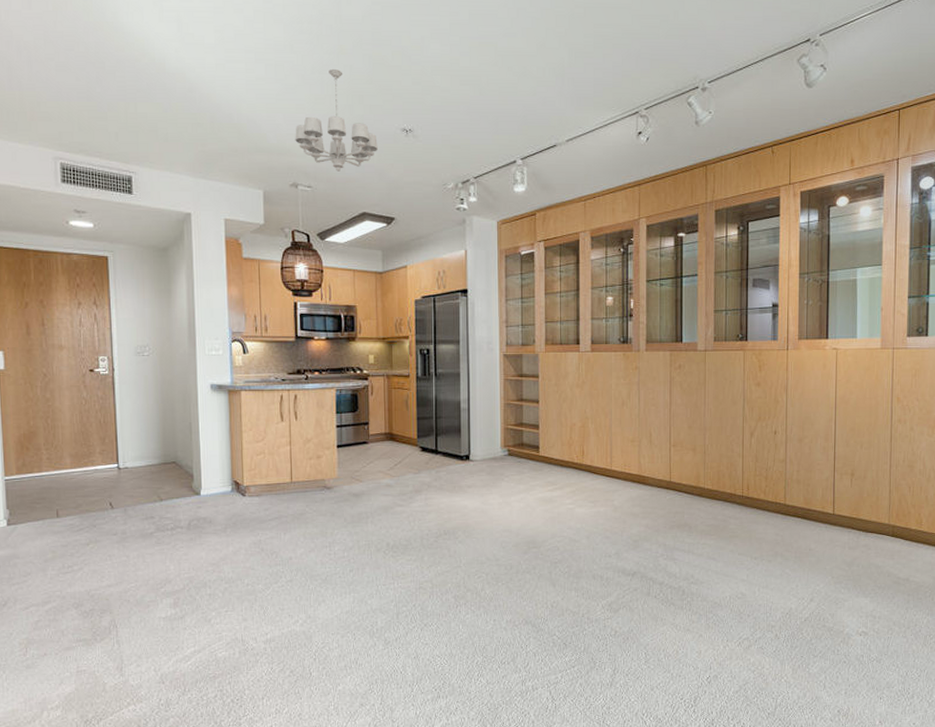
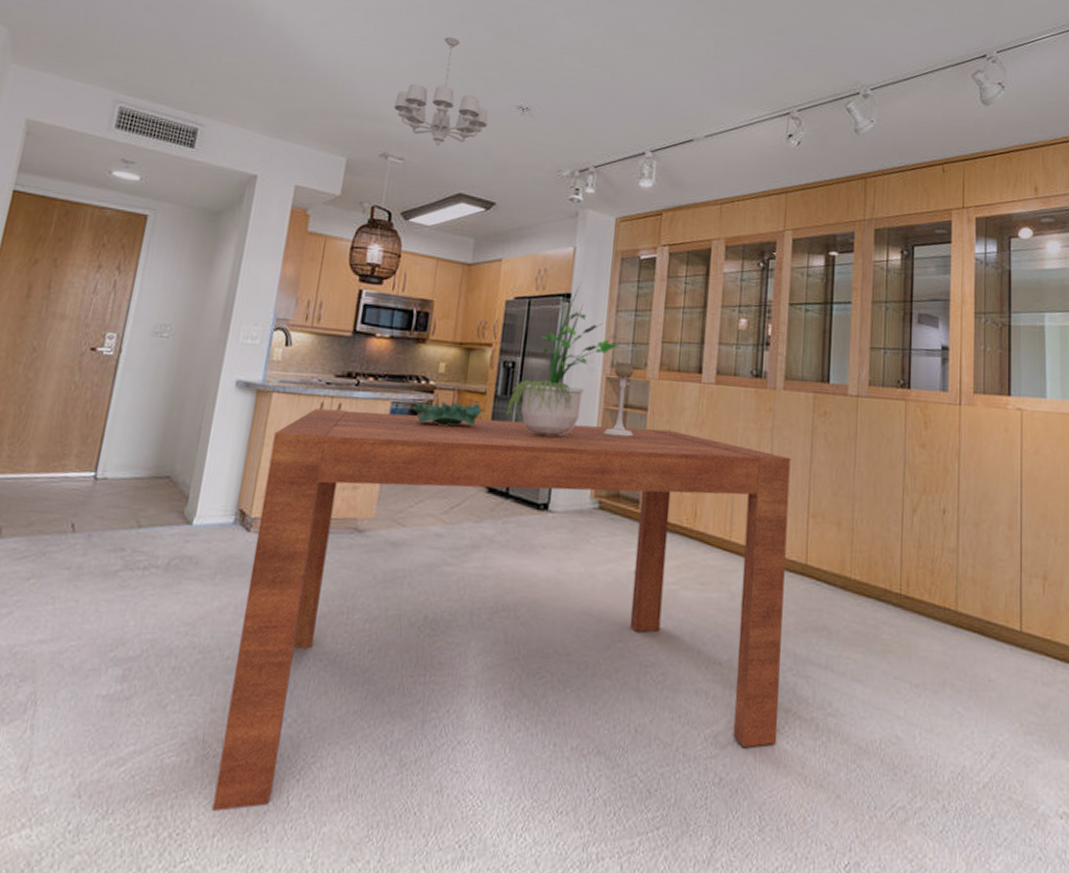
dining table: none [249,391,655,683] -> present [212,408,791,811]
decorative bowl: none [352,384,408,404] -> present [411,400,482,427]
potted plant: none [426,280,512,405] -> present [504,283,621,437]
candle holder: none [506,341,530,399] -> present [603,362,634,437]

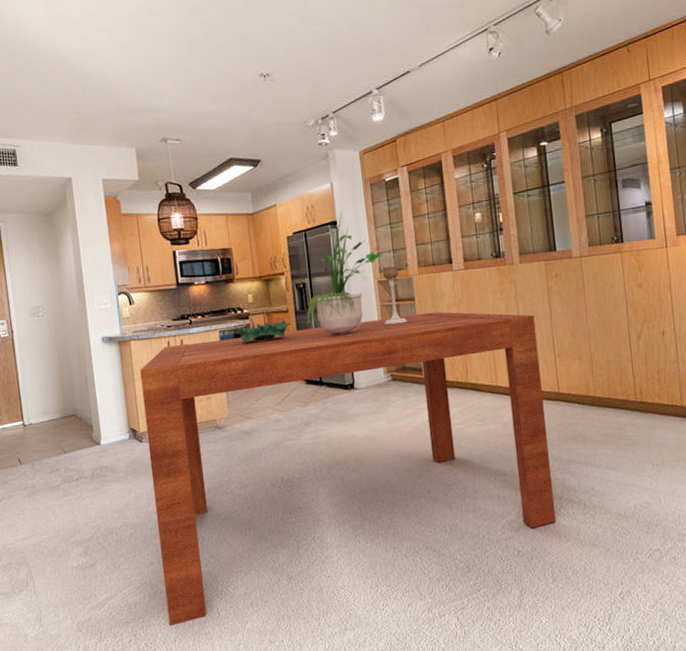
chandelier: present [393,36,488,146] -> none [160,26,239,122]

